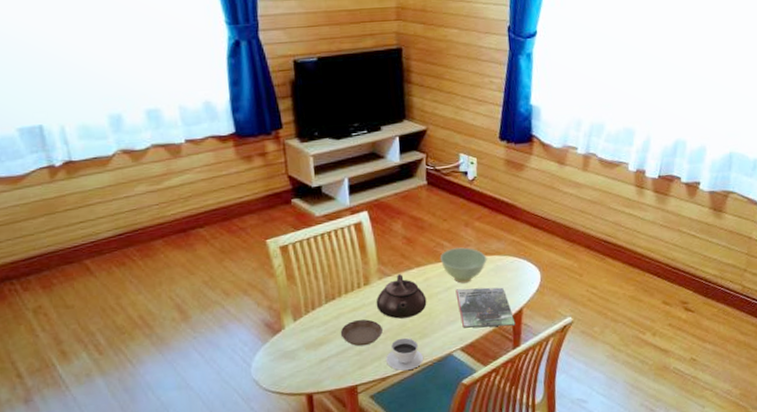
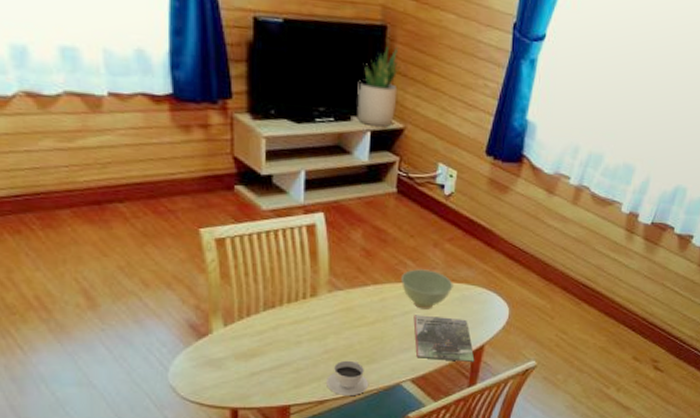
saucer: present [340,319,383,347] -> none [277,335,326,364]
teapot: present [376,274,427,319] -> none [322,290,380,339]
planter: none [383,64,418,132] -> present [357,46,400,128]

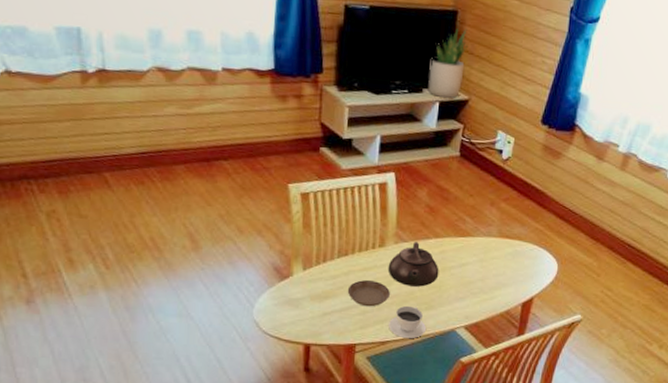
saucer: none [277,335,326,364] -> present [347,280,390,307]
teapot: none [322,290,380,339] -> present [387,242,439,287]
bowl: present [400,269,453,309] -> none [459,225,507,263]
magazine: present [413,315,475,363] -> none [469,267,524,314]

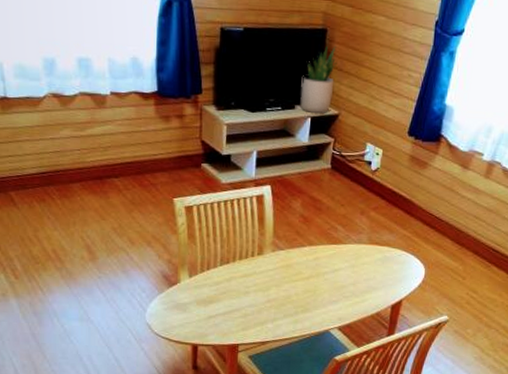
saucer: present [347,280,390,307] -> none [230,286,269,310]
teapot: present [387,242,439,287] -> none [266,250,314,291]
teacup: present [389,305,427,339] -> none [268,308,303,340]

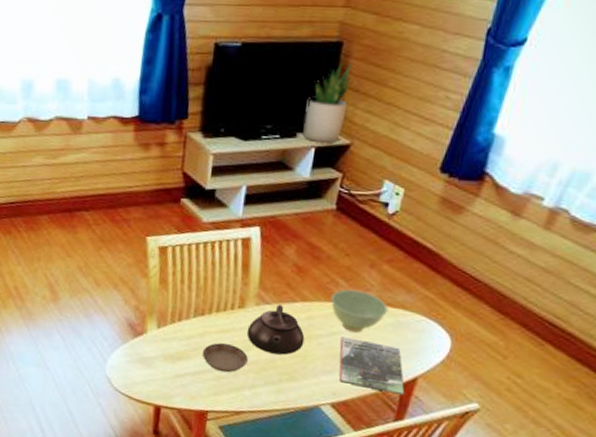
saucer: none [230,286,269,310] -> present [202,342,248,373]
teapot: none [266,250,314,291] -> present [246,304,305,355]
bowl: none [332,233,377,268] -> present [330,289,388,333]
magazine: none [342,272,394,316] -> present [339,336,405,396]

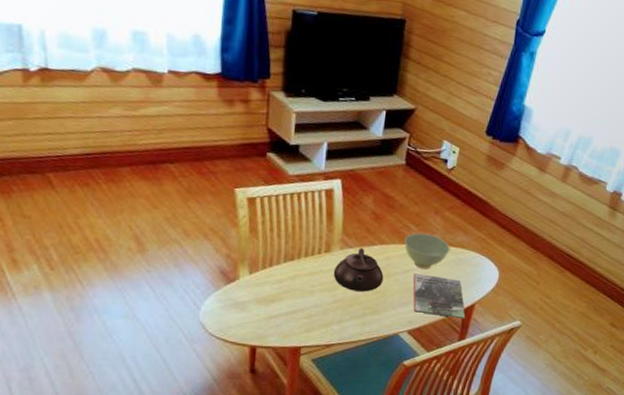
saucer: present [202,342,248,373] -> none [293,284,335,311]
planter: present [302,62,353,144] -> none [375,37,415,108]

